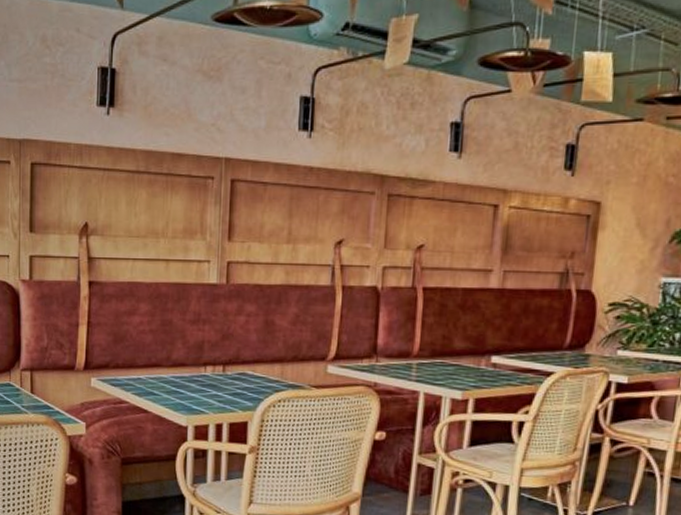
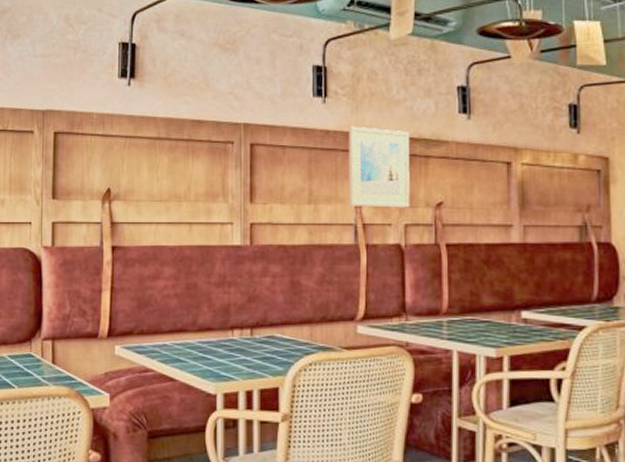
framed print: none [327,163,396,250] -> present [348,126,410,208]

